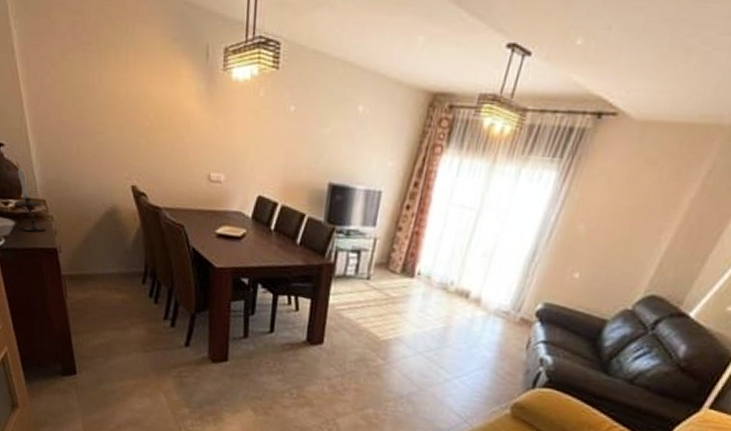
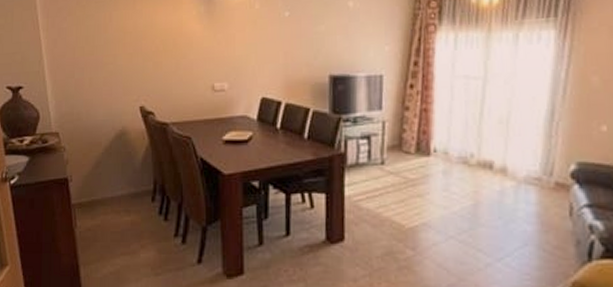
candlestick: present [14,162,45,233] -> none [29,101,58,166]

